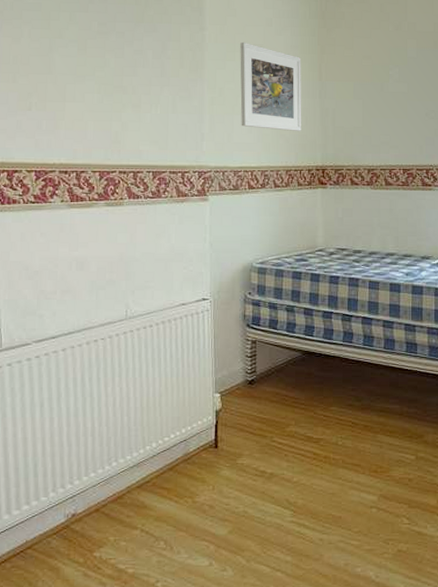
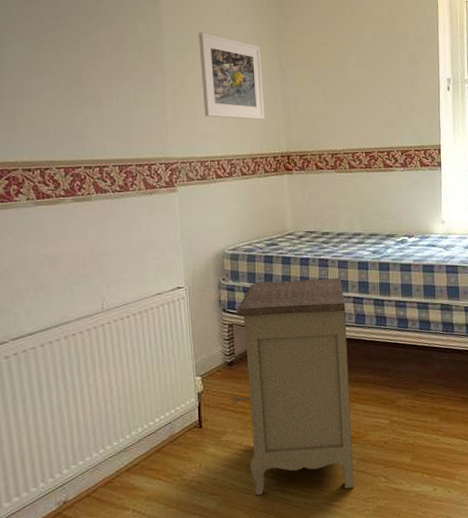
nightstand: none [250,298,374,528] -> present [232,278,354,496]

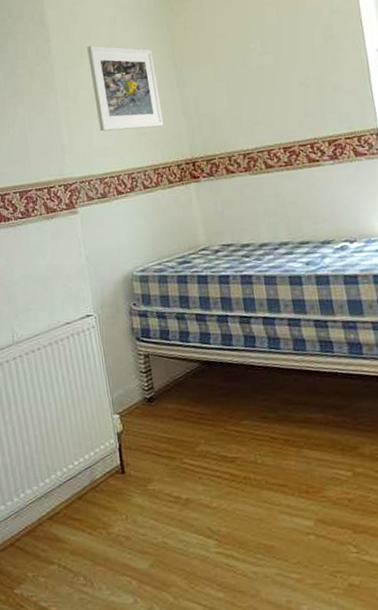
nightstand: present [232,278,354,496] -> none [151,296,315,559]

